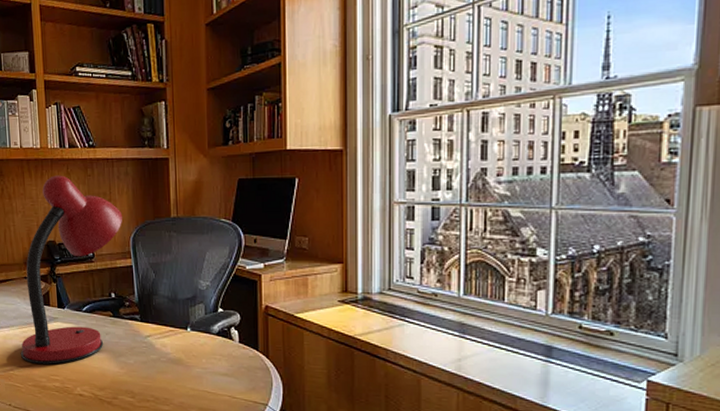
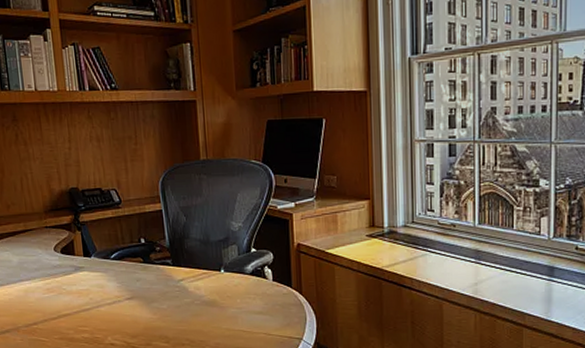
desk lamp: present [20,175,122,364] -> none [44,119,150,316]

